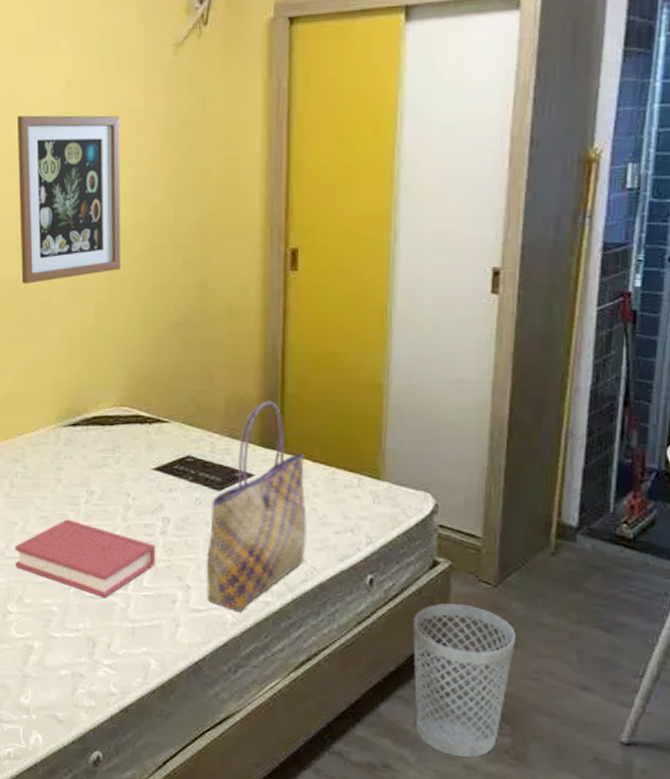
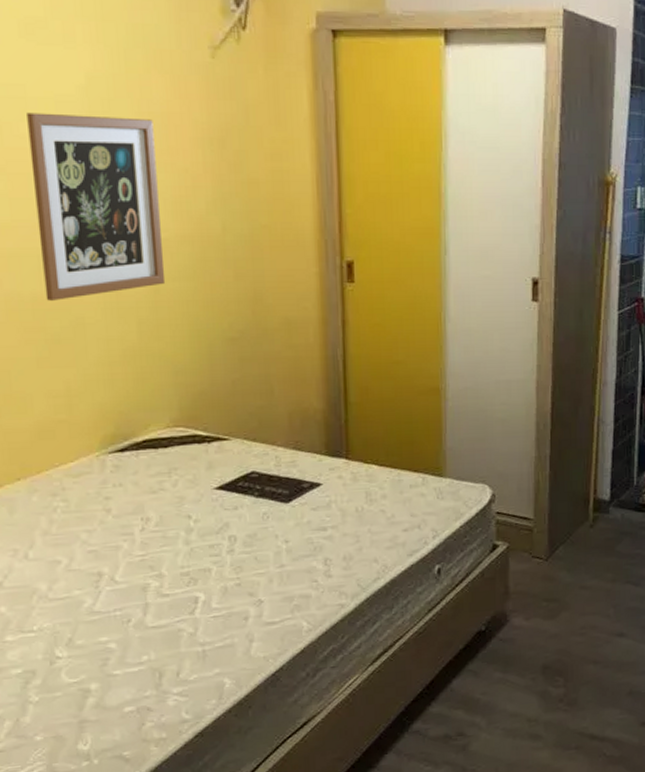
hardback book: present [15,519,156,599] -> none [59,550,225,627]
tote bag: present [207,401,307,612] -> none [278,411,377,618]
wastebasket: present [413,603,515,757] -> none [478,580,564,713]

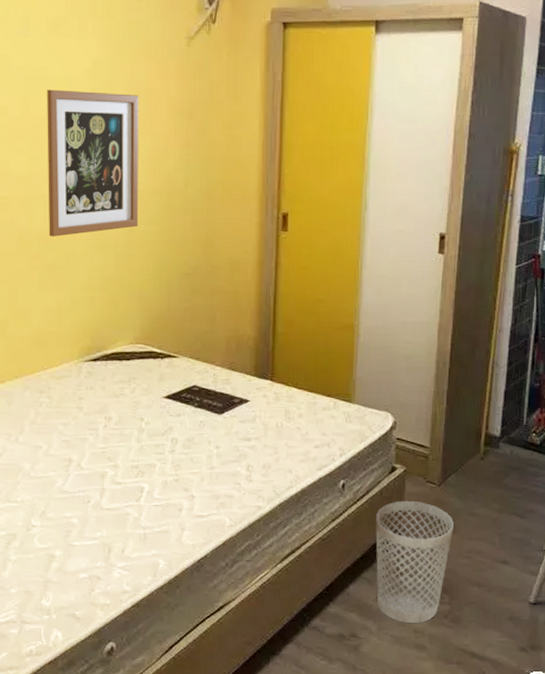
wastebasket: none [478,580,564,713] -> present [375,501,454,623]

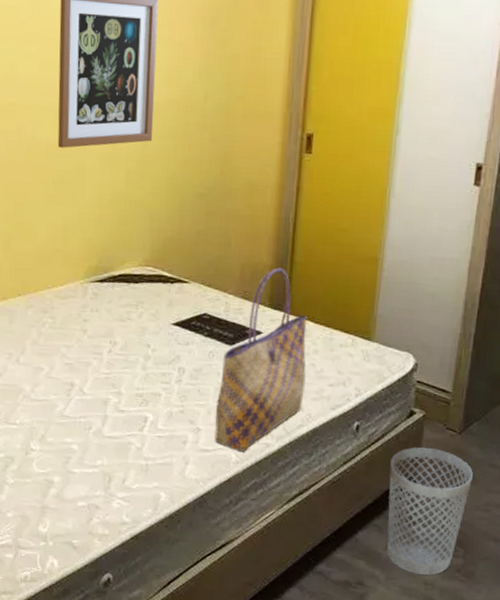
tote bag: none [209,339,292,515] -> present [215,268,307,452]

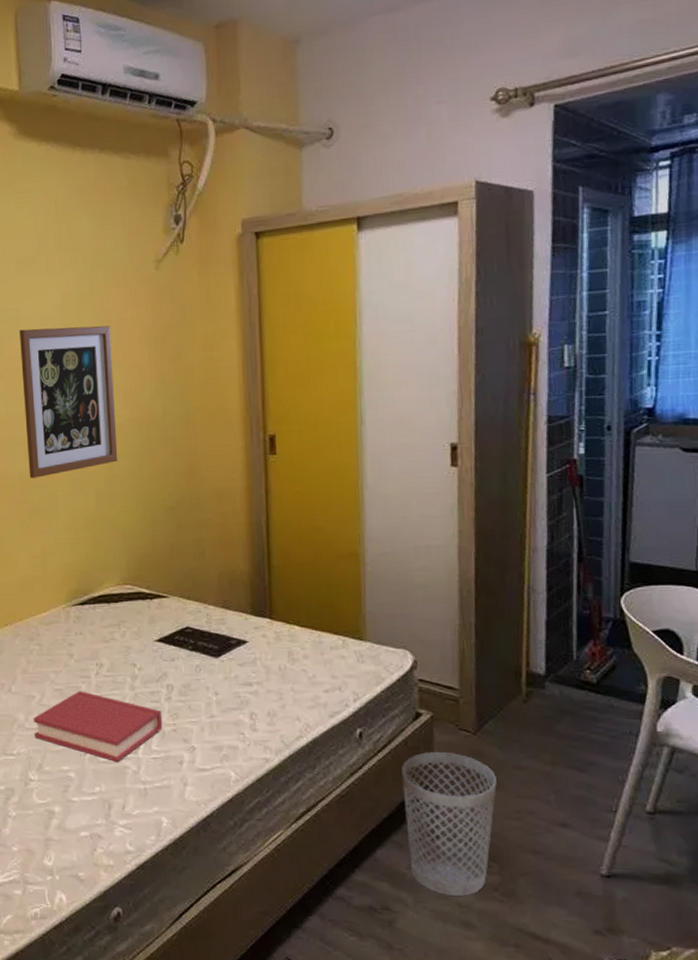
hardback book: none [39,366,171,439] -> present [33,691,163,763]
tote bag: present [215,268,307,452] -> none [209,573,299,769]

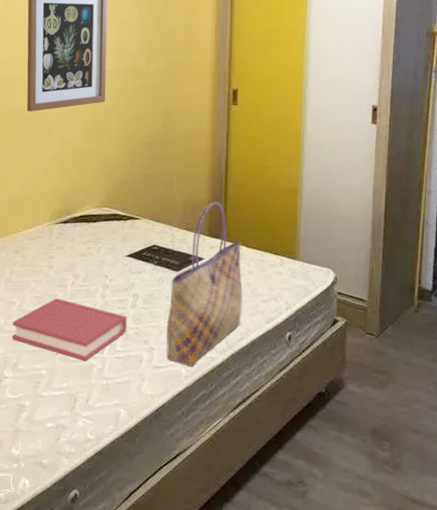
tote bag: none [209,573,299,769] -> present [166,202,243,366]
wastebasket: present [401,752,497,896] -> none [320,352,392,469]

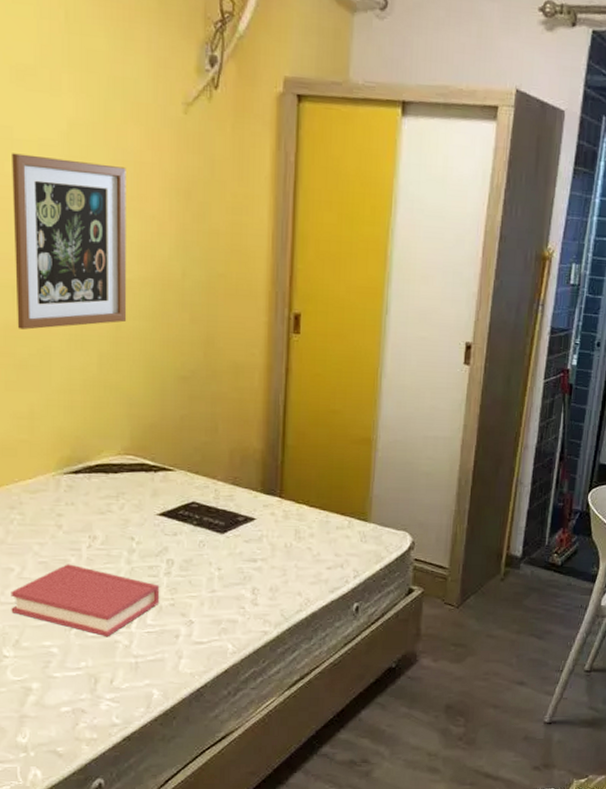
tote bag: present [166,202,243,366] -> none [209,452,303,641]

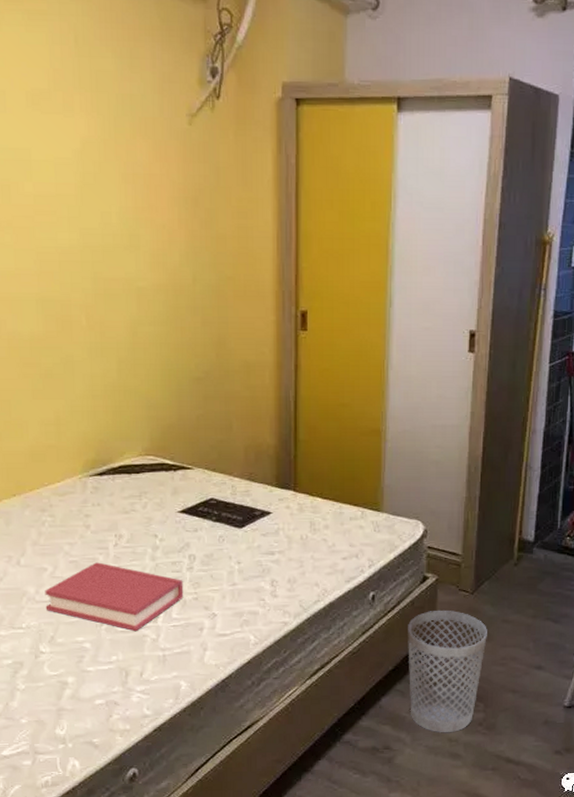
wall art: present [12,153,127,330] -> none [31,174,143,340]
wastebasket: none [390,624,471,746] -> present [408,611,487,732]

